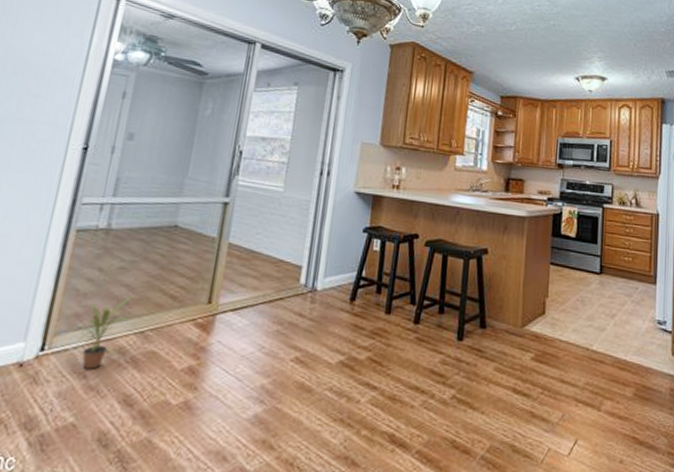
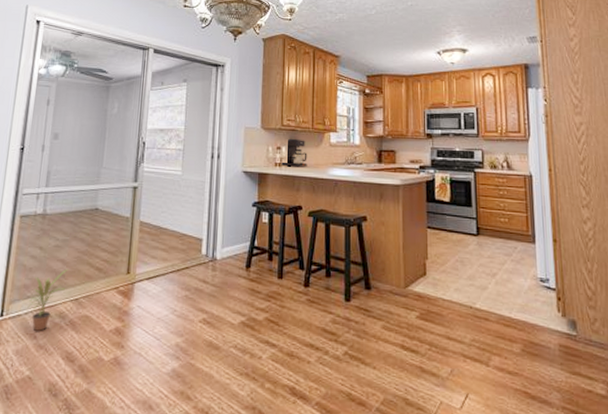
coffee maker: none [399,159,430,192] -> present [281,139,308,168]

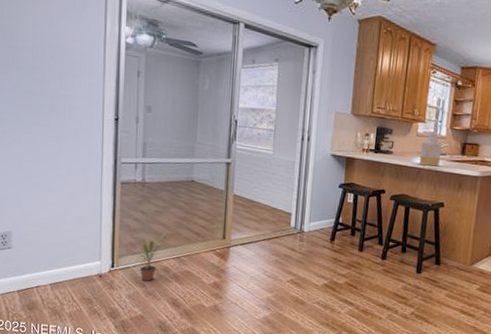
vase: none [335,142,356,177] -> present [419,133,442,167]

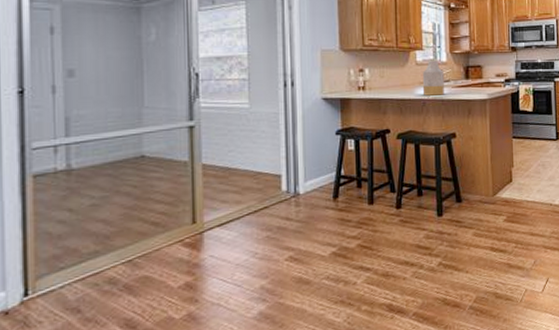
potted plant: present [135,232,169,282] -> none [62,229,113,305]
coffee maker: present [368,127,395,155] -> none [365,60,393,90]

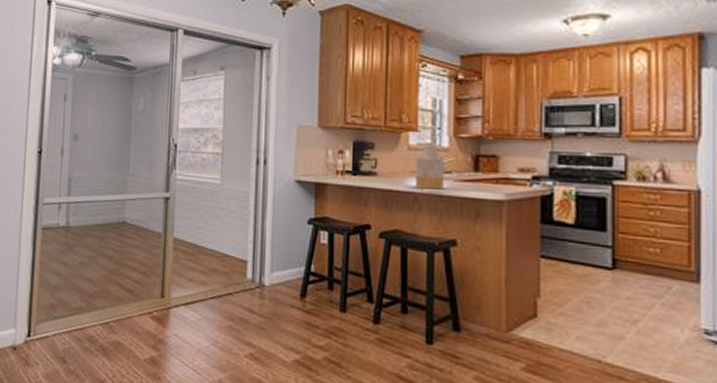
coffee maker: none [365,60,393,90] -> present [344,141,378,177]

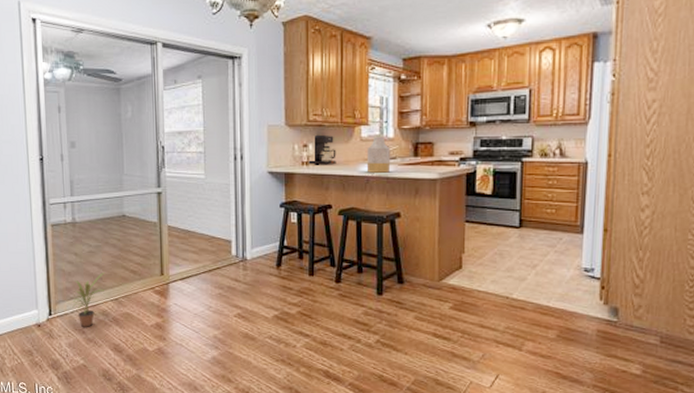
potted plant: none [55,289,96,356] -> present [72,273,105,328]

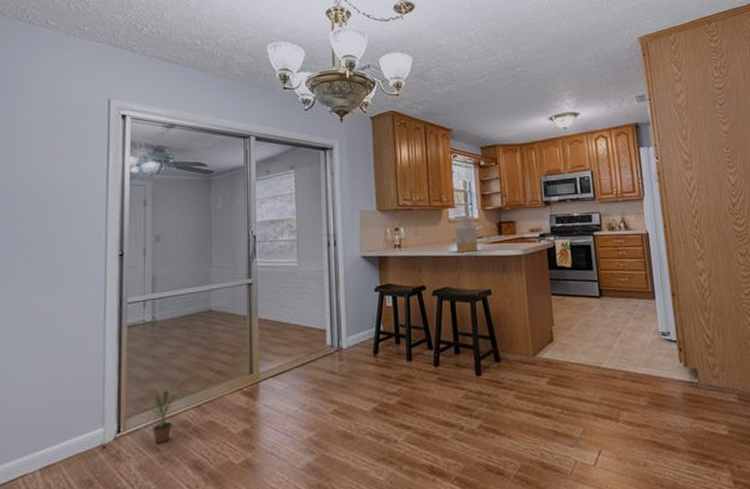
coffee maker: present [308,136,336,165] -> none [400,218,427,248]

